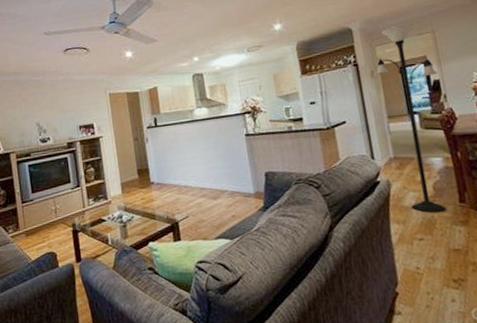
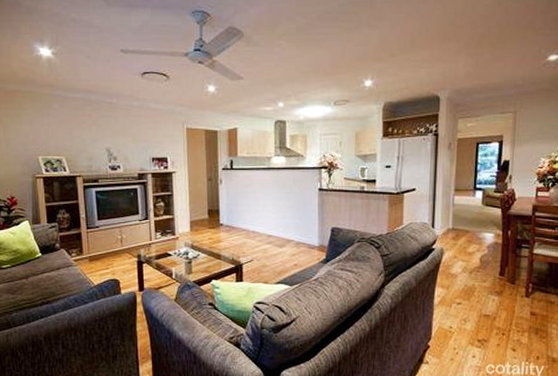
floor lamp: present [376,23,446,212] -> none [453,100,510,281]

